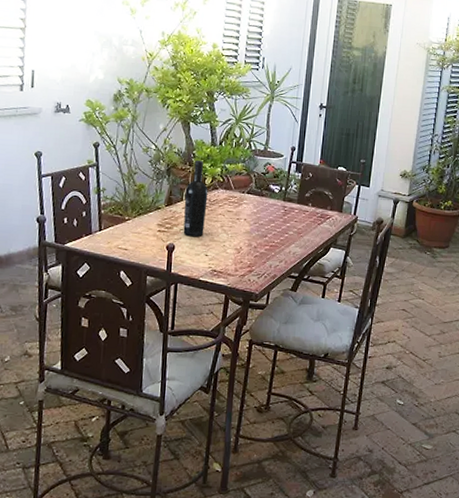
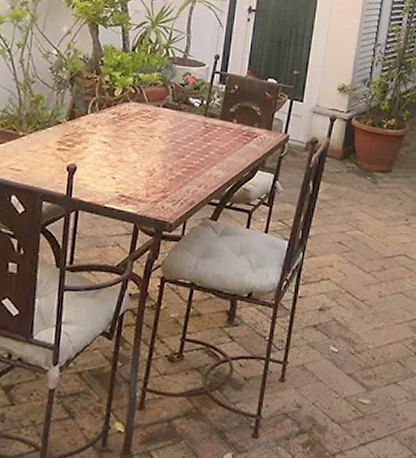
wine bottle: present [183,160,208,237] -> none [87,67,118,157]

